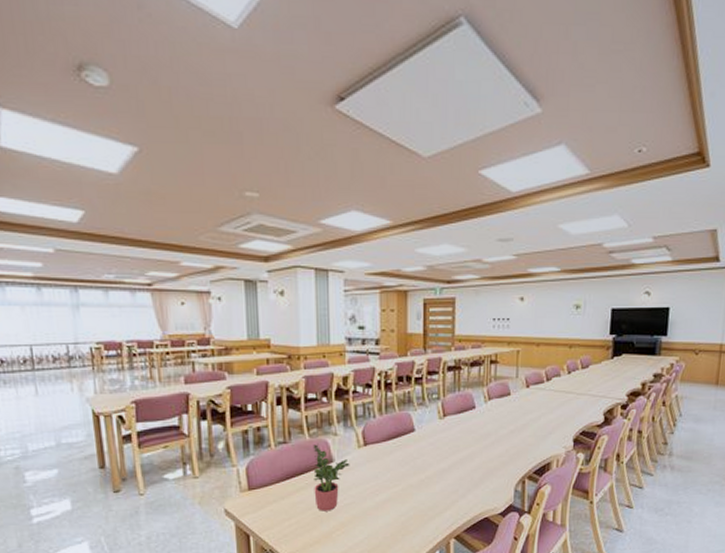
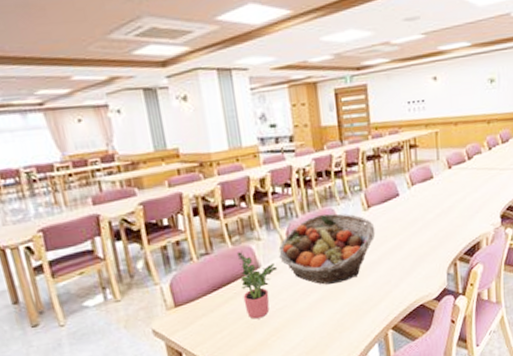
fruit basket: none [353,417,449,486] -> present [278,213,376,285]

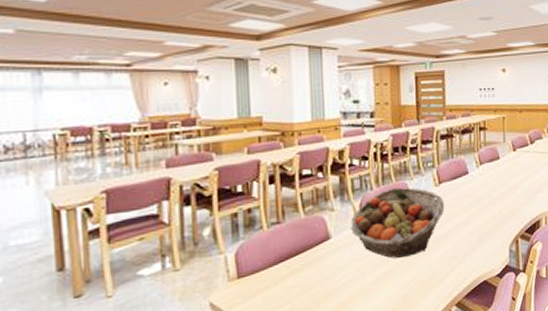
potted plant: present [236,250,278,319] -> none [308,220,348,293]

